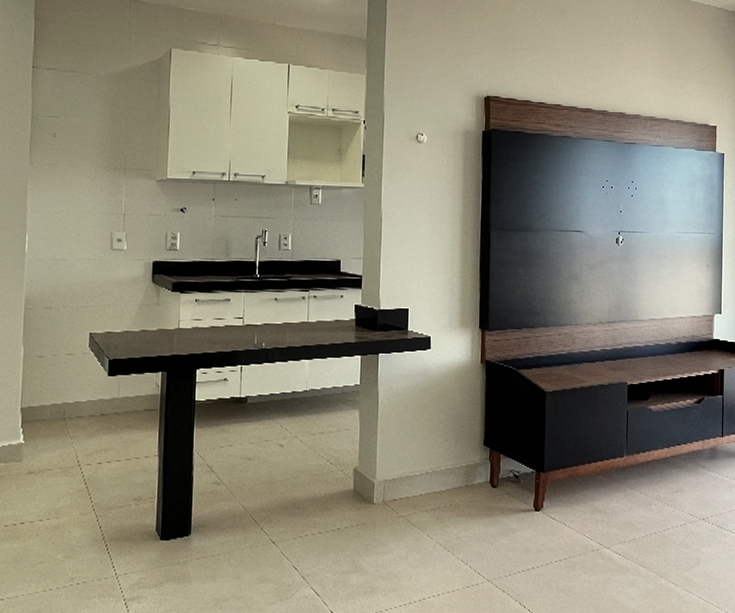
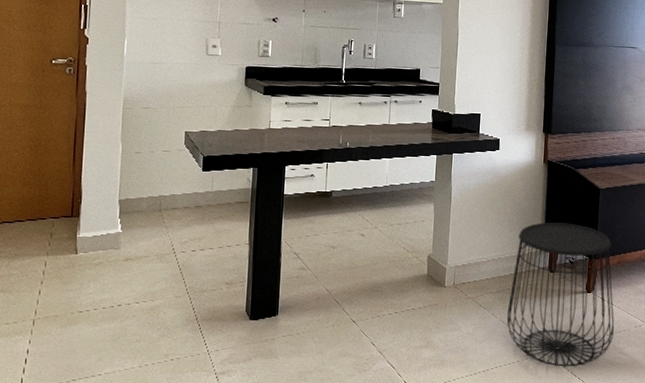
side table: none [444,431,568,596] -> present [506,222,615,367]

